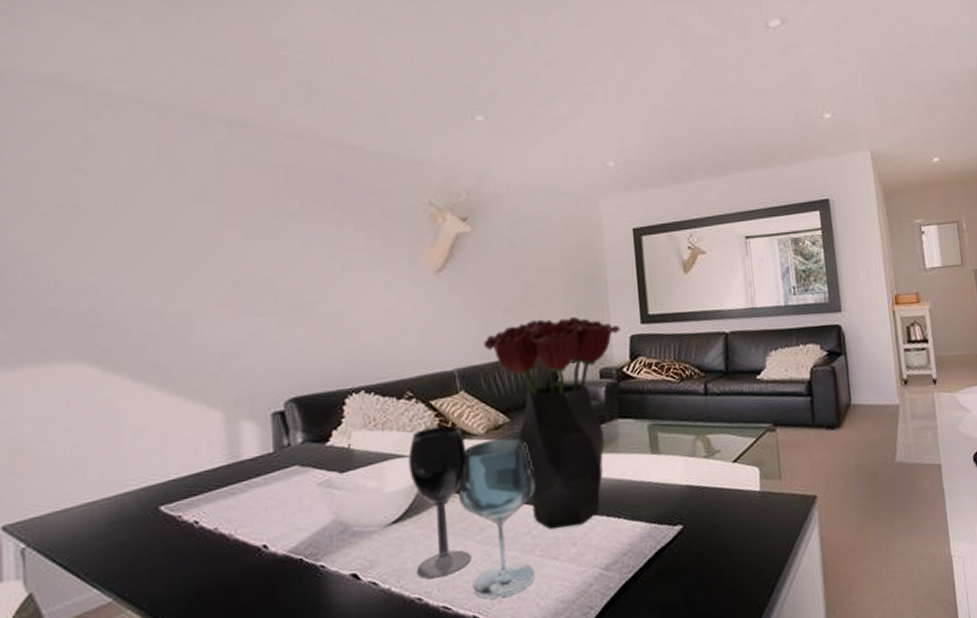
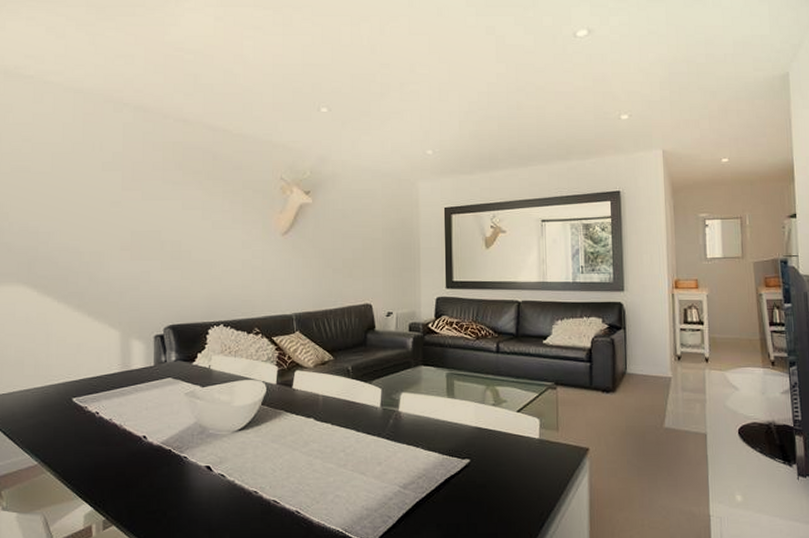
wine glass: present [408,425,471,579] -> none [254,358,298,477]
wine glass: present [457,437,537,599] -> none [289,372,352,500]
bouquet: present [484,317,621,529] -> none [317,278,429,449]

